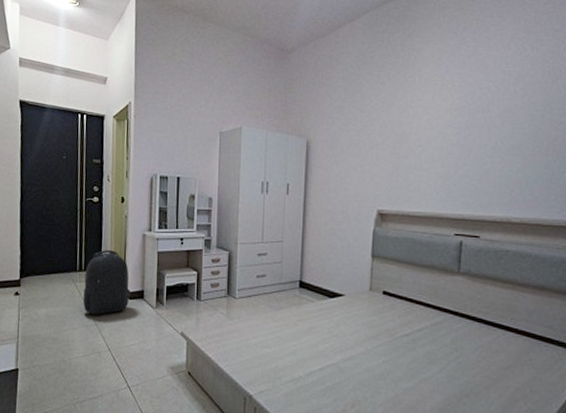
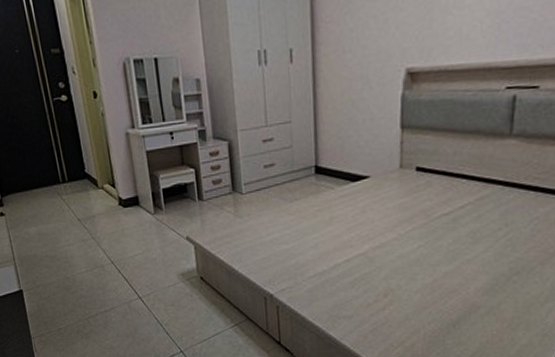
backpack: present [83,250,130,315] -> none [69,155,124,228]

